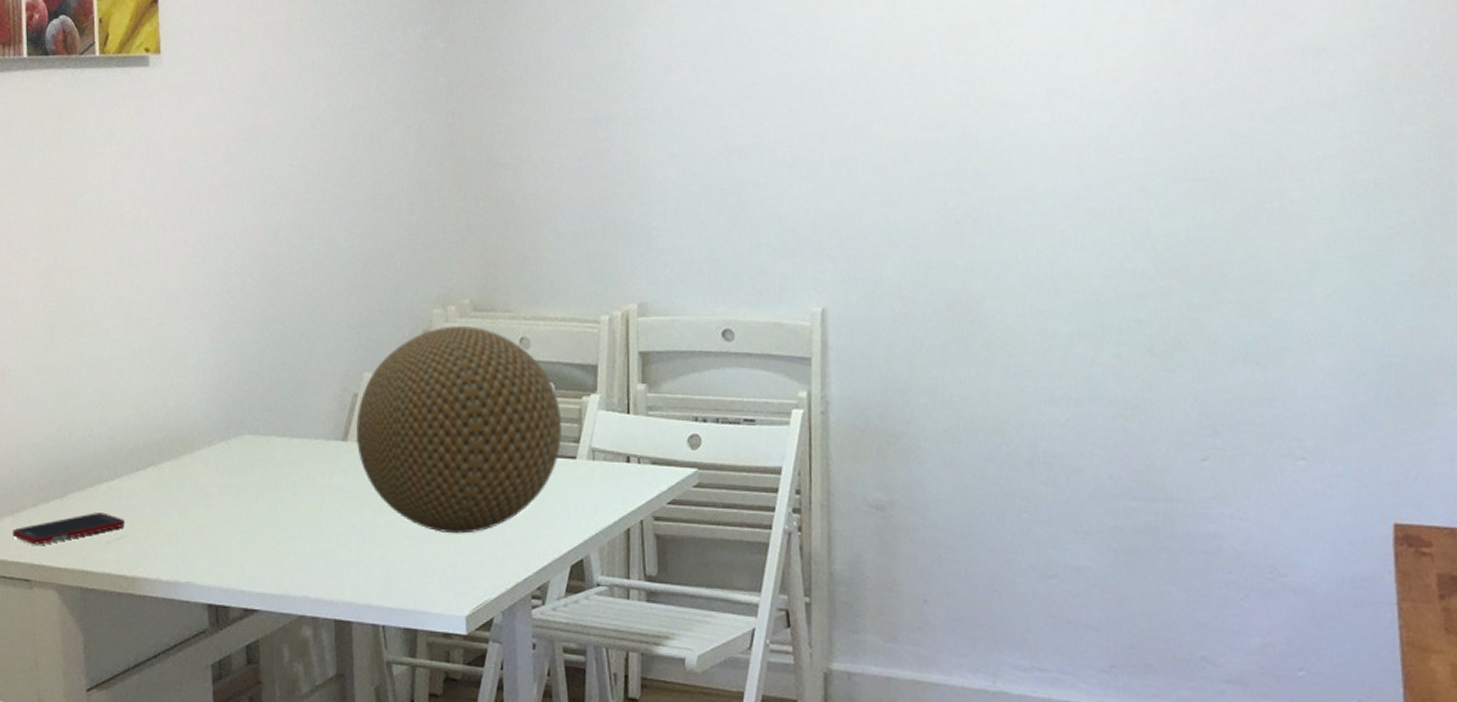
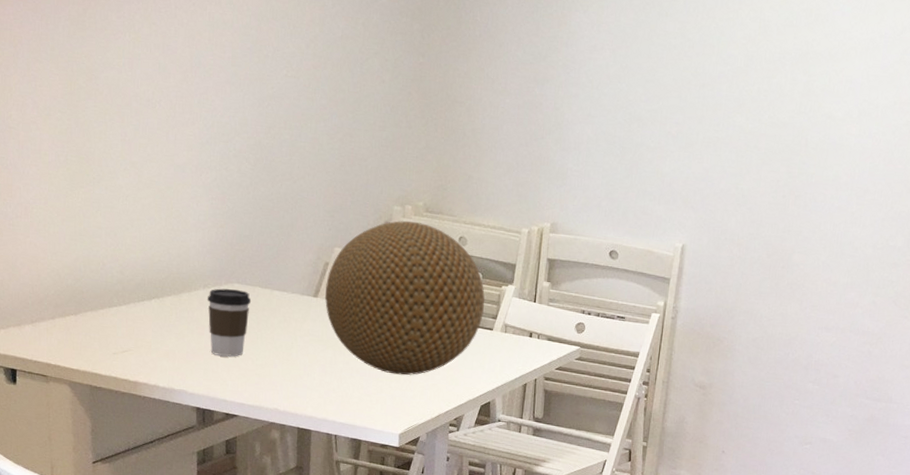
cell phone: present [13,513,125,545] -> none [32,329,130,350]
coffee cup: none [214,443,266,532] -> present [208,288,251,357]

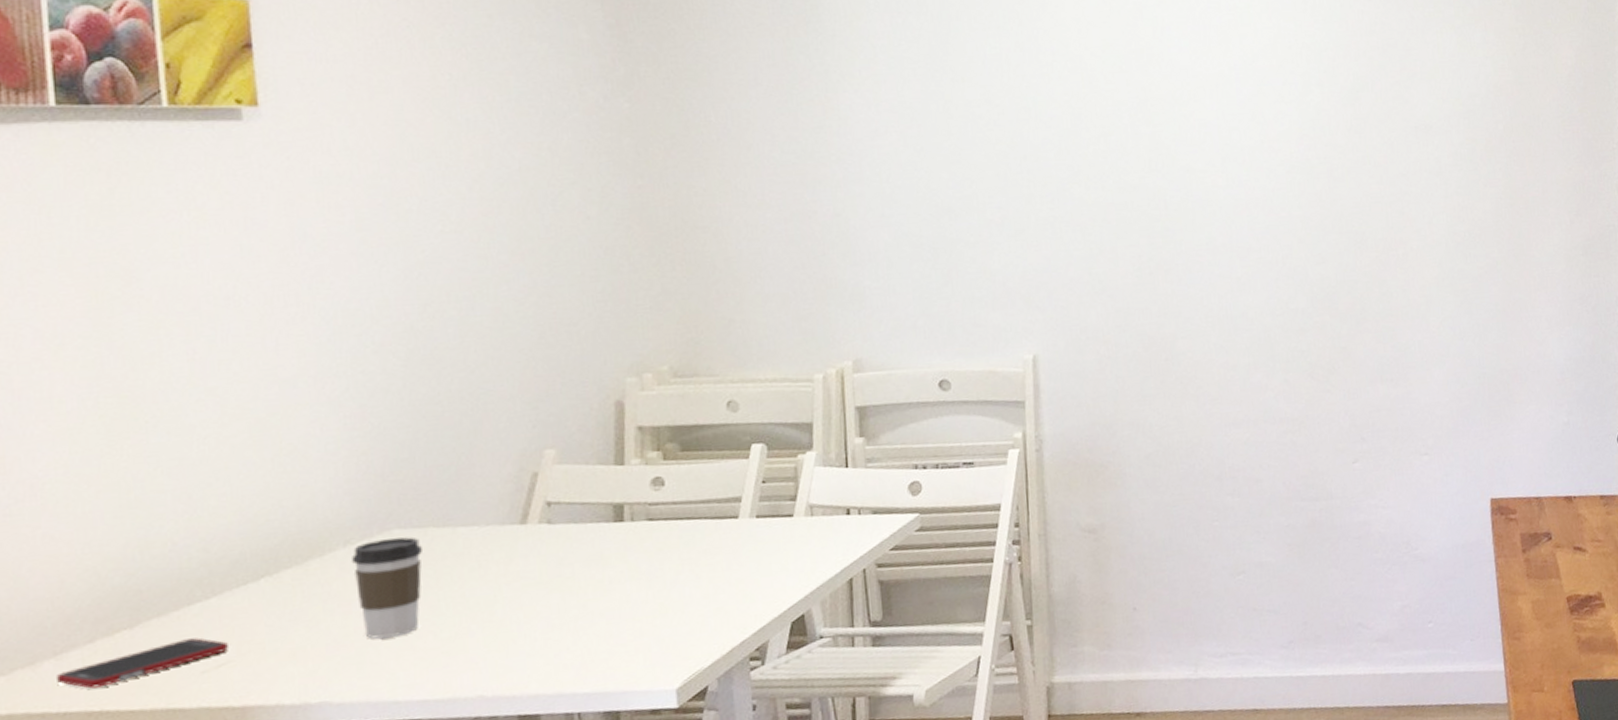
cell phone: none [32,329,130,350] -> present [57,638,228,689]
decorative ball: present [325,221,485,375] -> none [537,393,777,608]

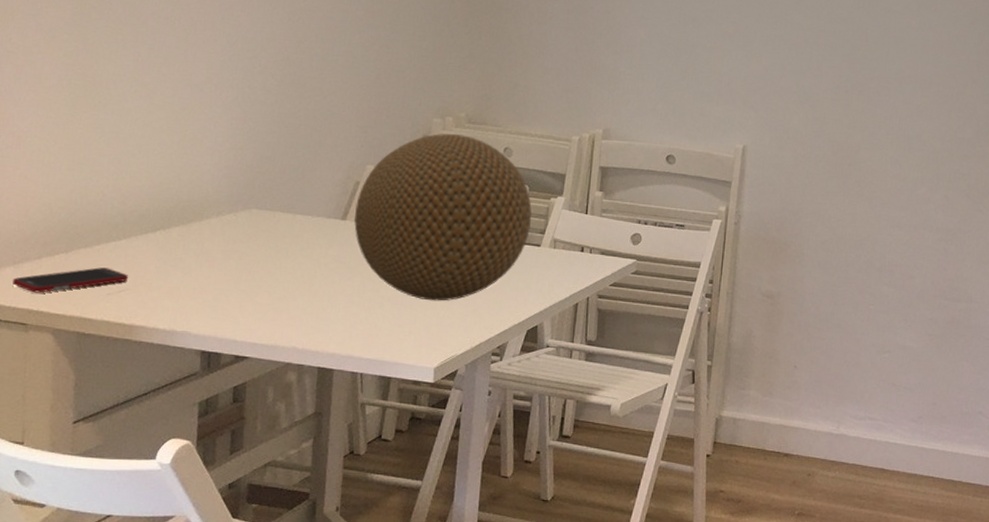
coffee cup: present [352,537,422,639] -> none [220,215,270,291]
decorative ball: none [537,393,777,608] -> present [354,133,532,301]

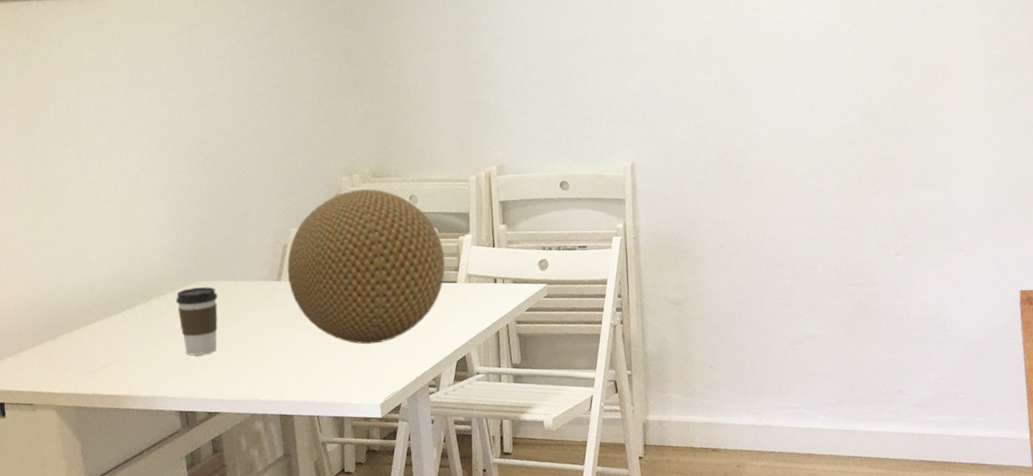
cell phone: present [13,267,128,293] -> none [15,348,108,377]
coffee cup: none [220,215,270,291] -> present [176,287,218,356]

